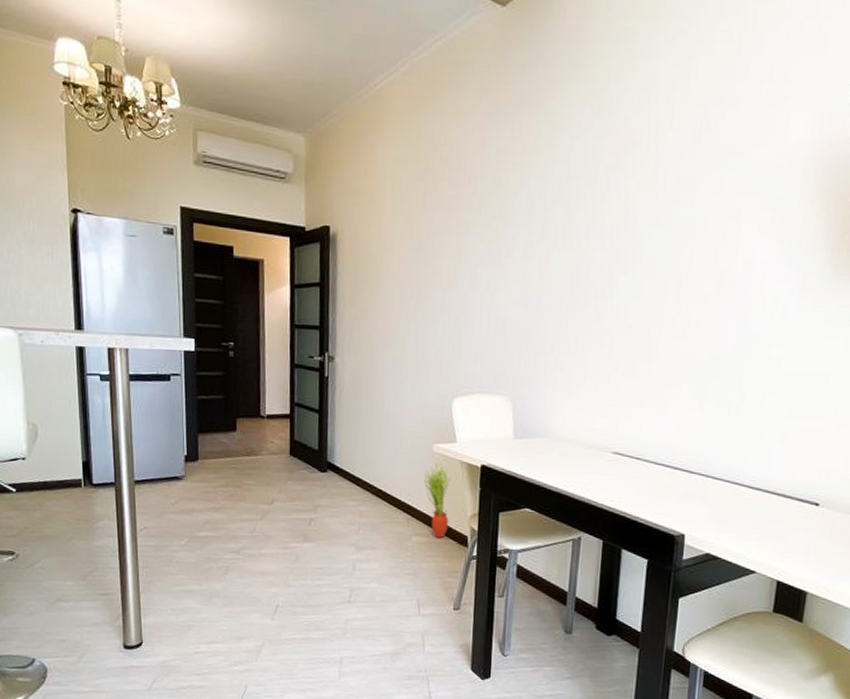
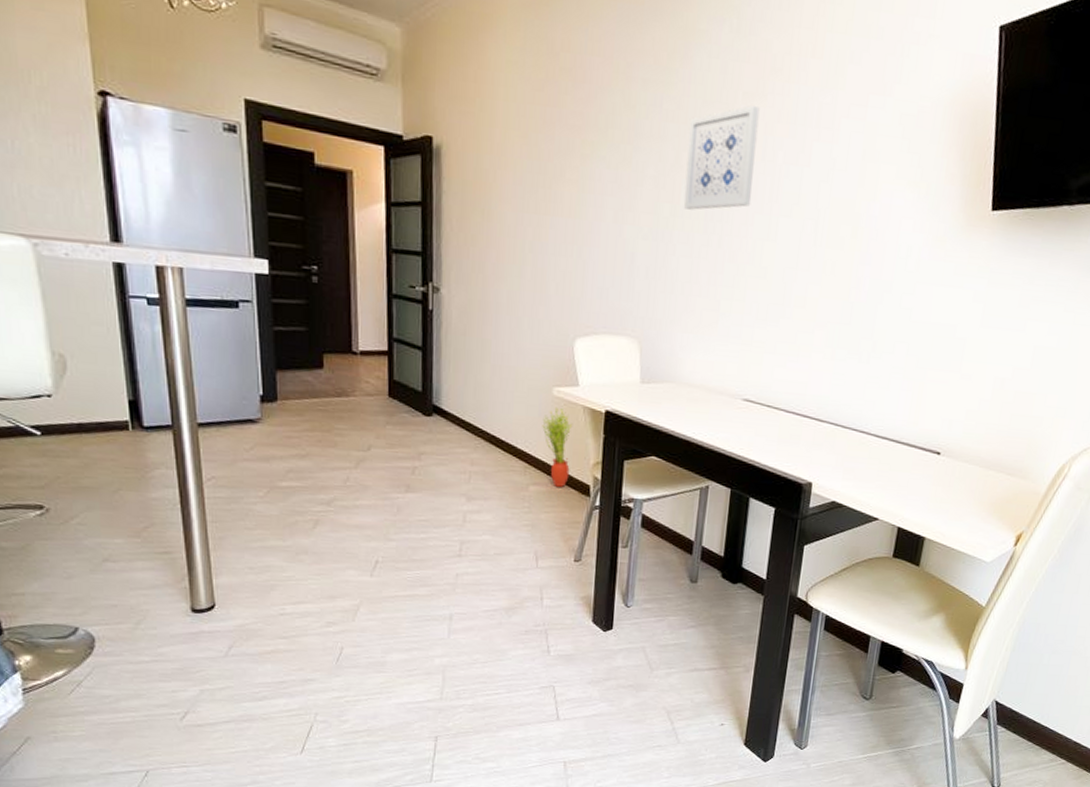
wall art: none [550,176,621,276] -> present [683,105,760,210]

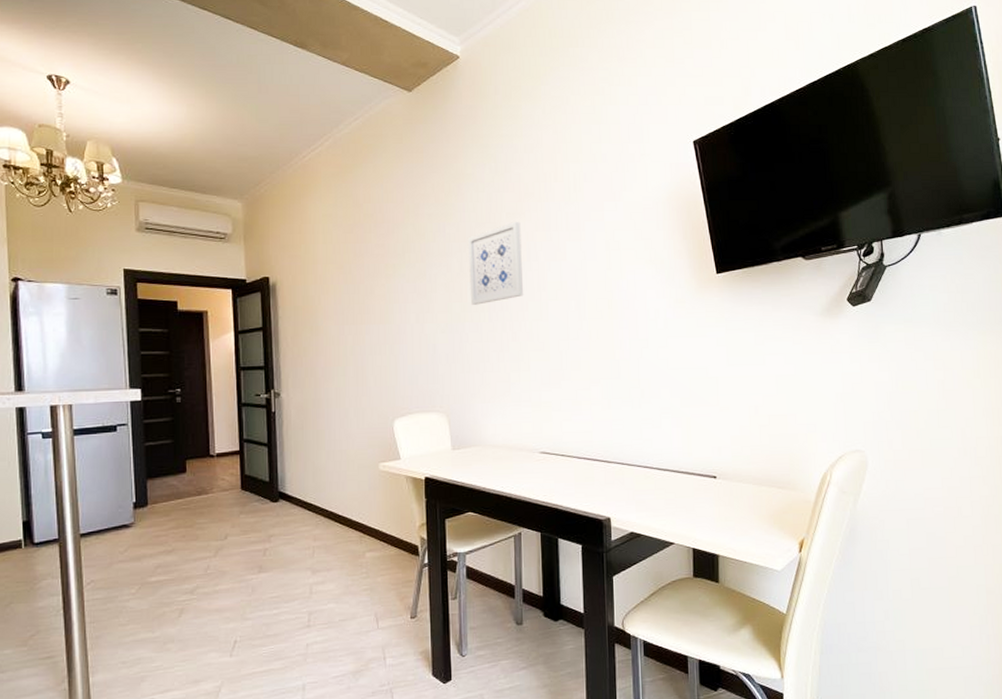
potted plant: present [542,407,573,487] -> none [372,479,400,550]

